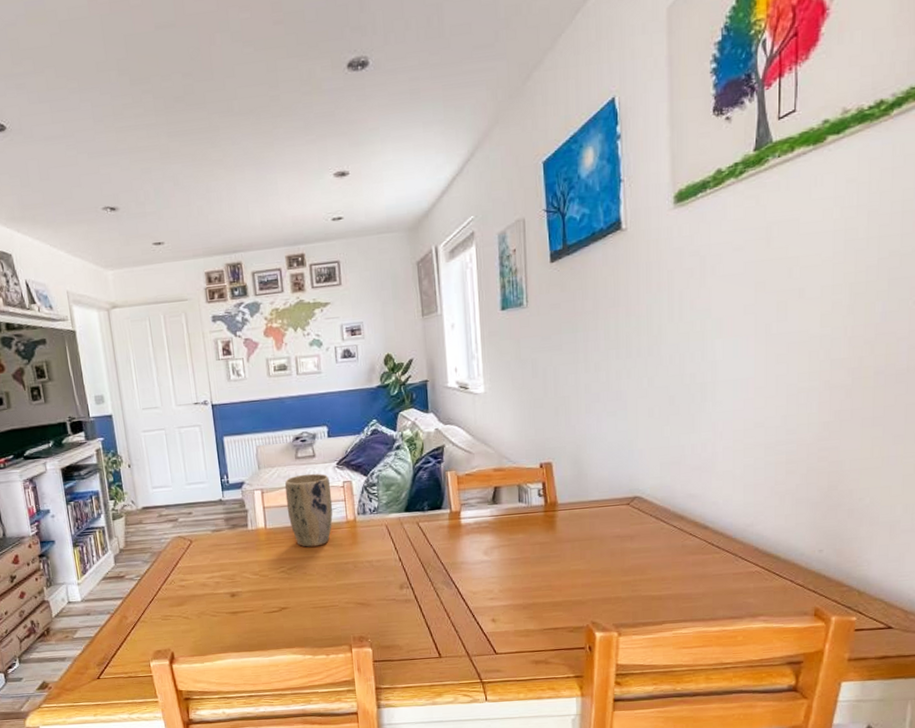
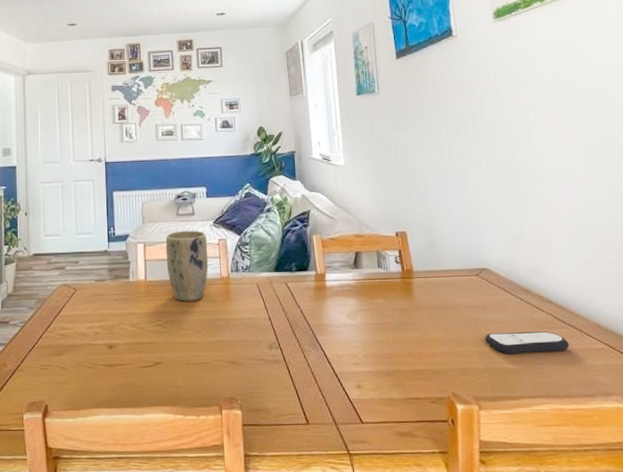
remote control: none [630,557,721,582] -> present [484,330,569,355]

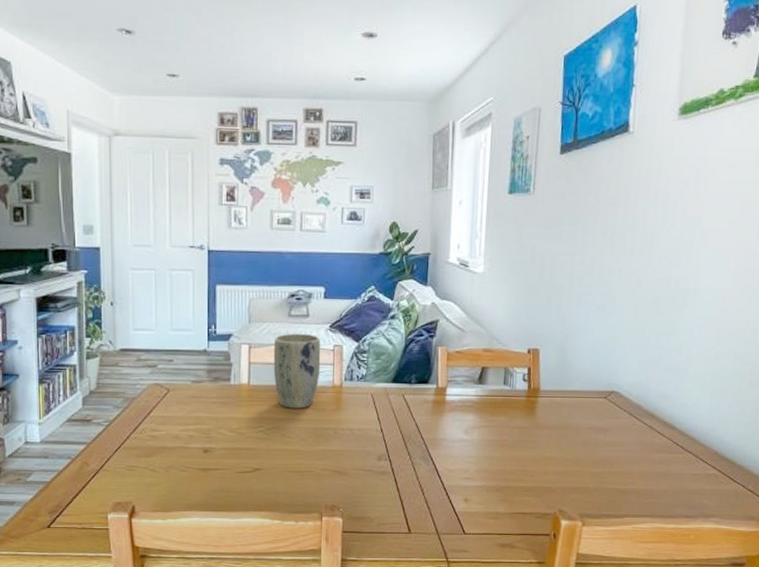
remote control: present [484,330,569,355] -> none [600,454,683,476]

